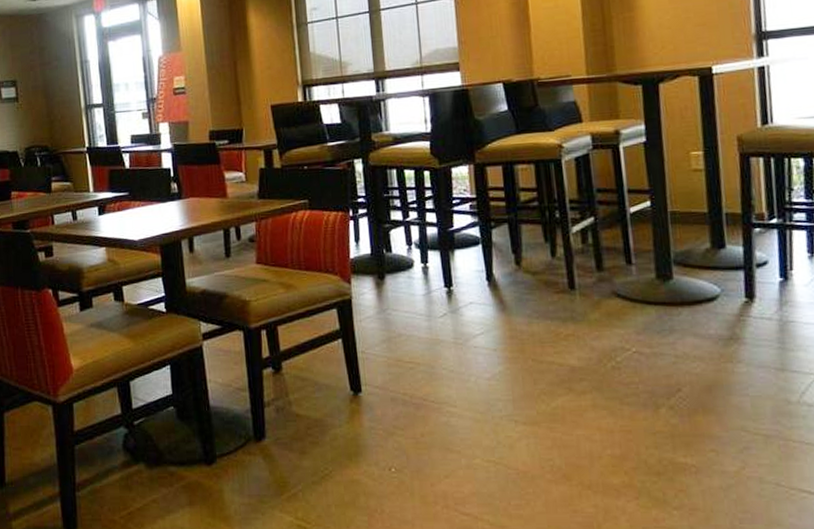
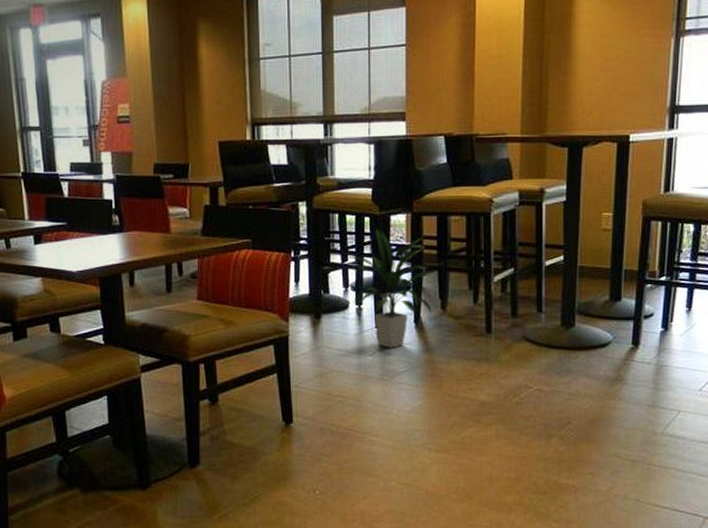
indoor plant: none [410,181,506,309] -> present [349,228,432,348]

